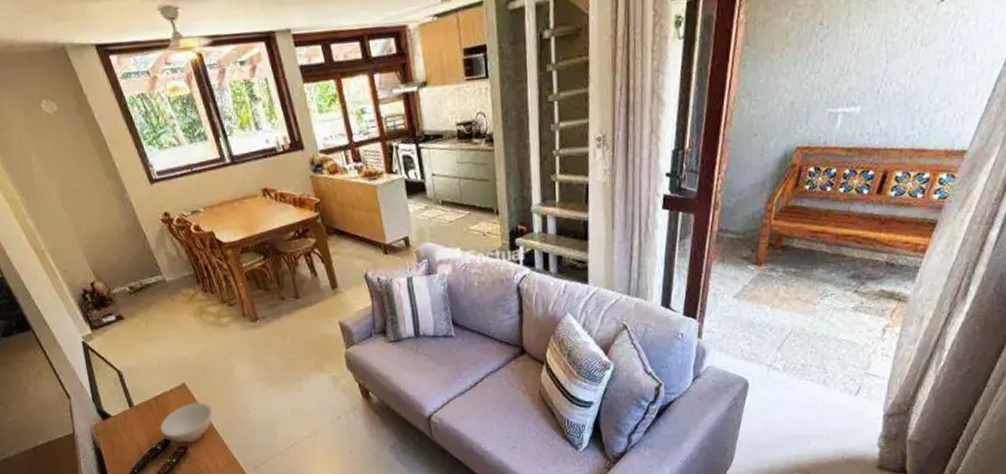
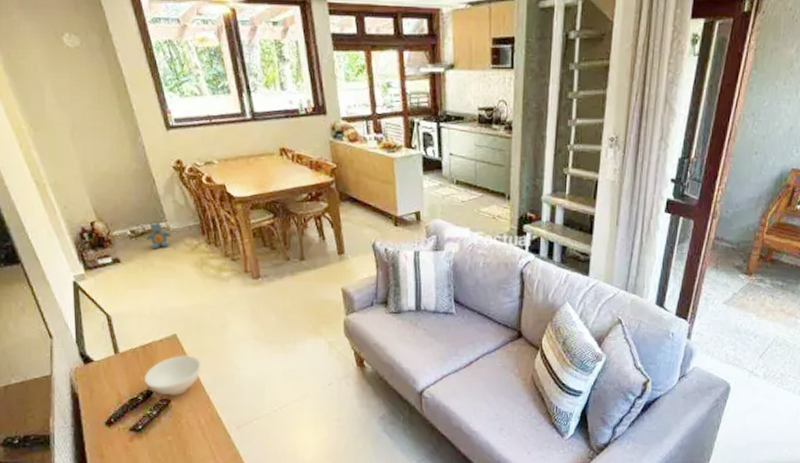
stuffed animal: none [144,274,168,303] -> present [145,221,171,250]

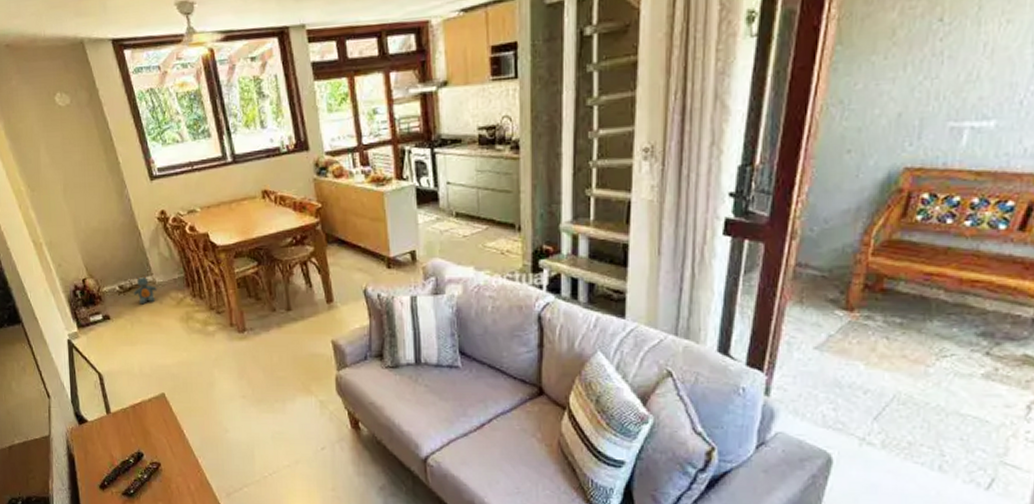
bowl: present [145,355,201,397] -> none [135,415,190,460]

